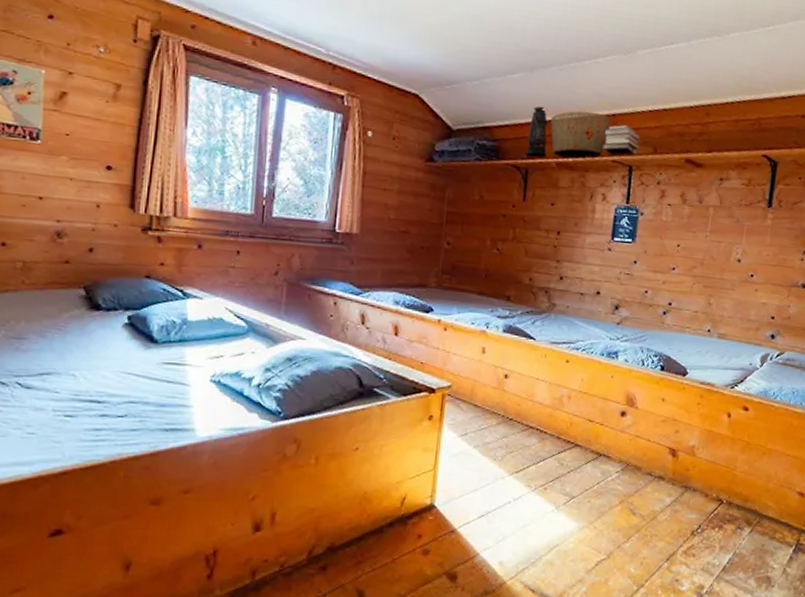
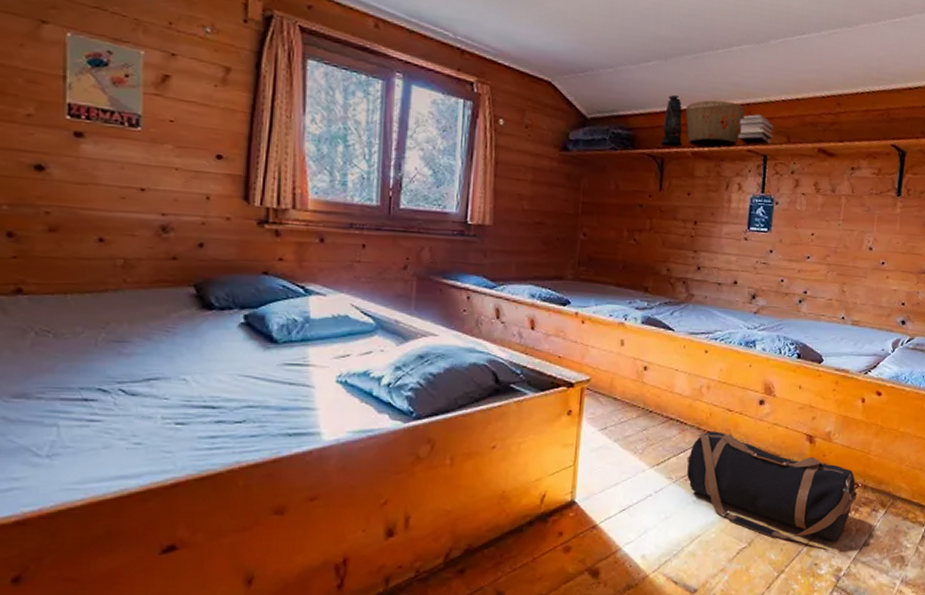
duffel bag: none [546,440,722,559] -> present [687,431,858,542]

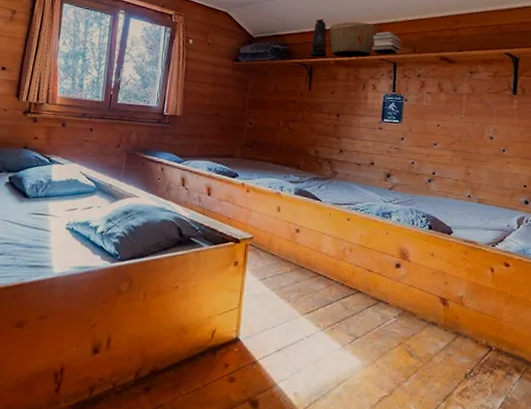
duffel bag: present [687,431,858,542] -> none [333,287,492,401]

